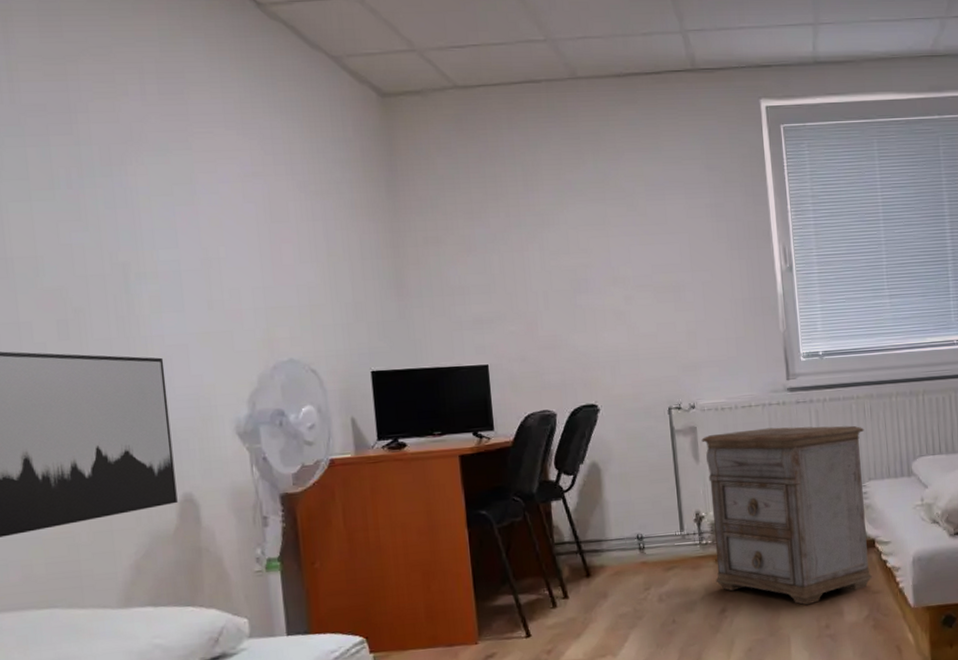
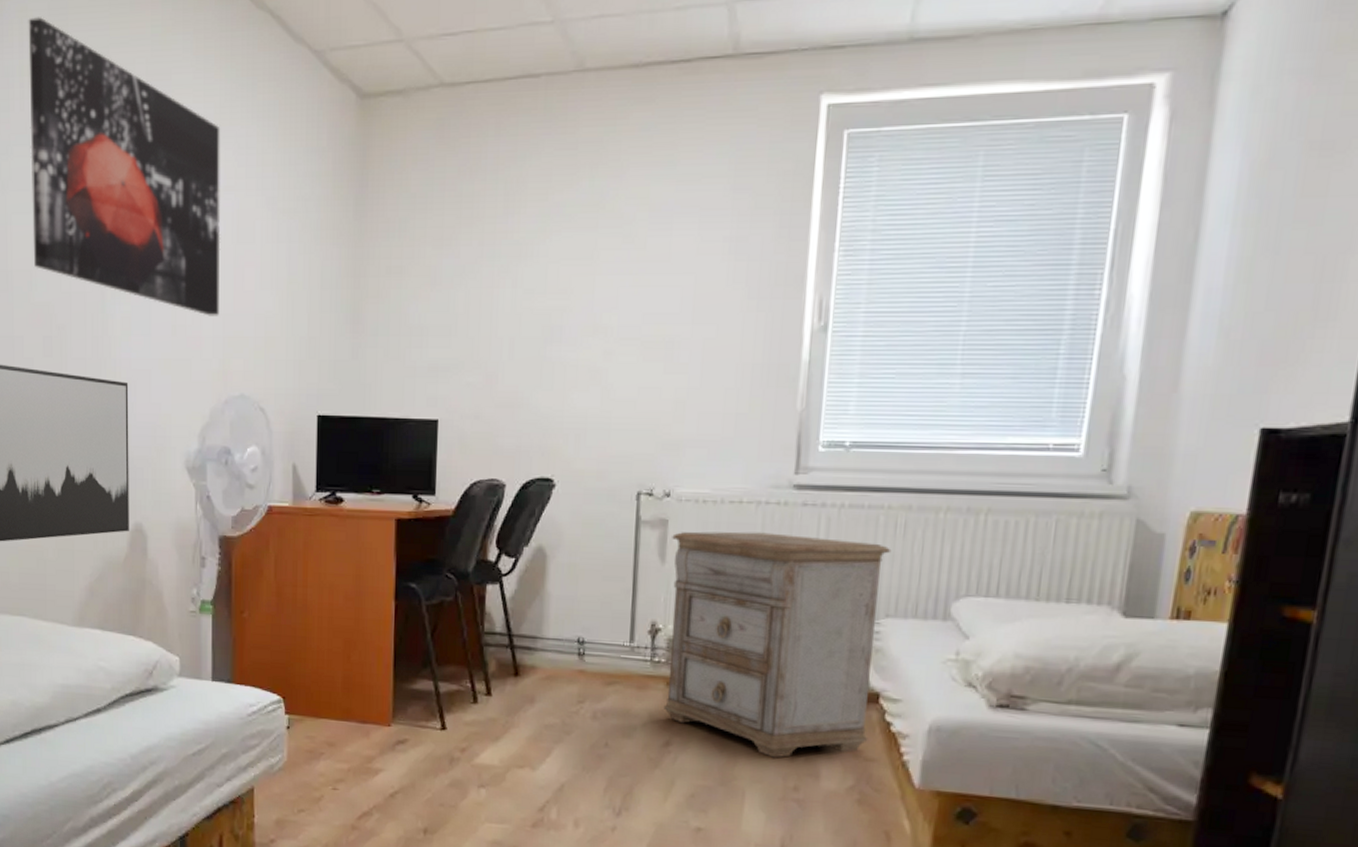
wall art: none [13,17,259,290] -> present [28,17,221,316]

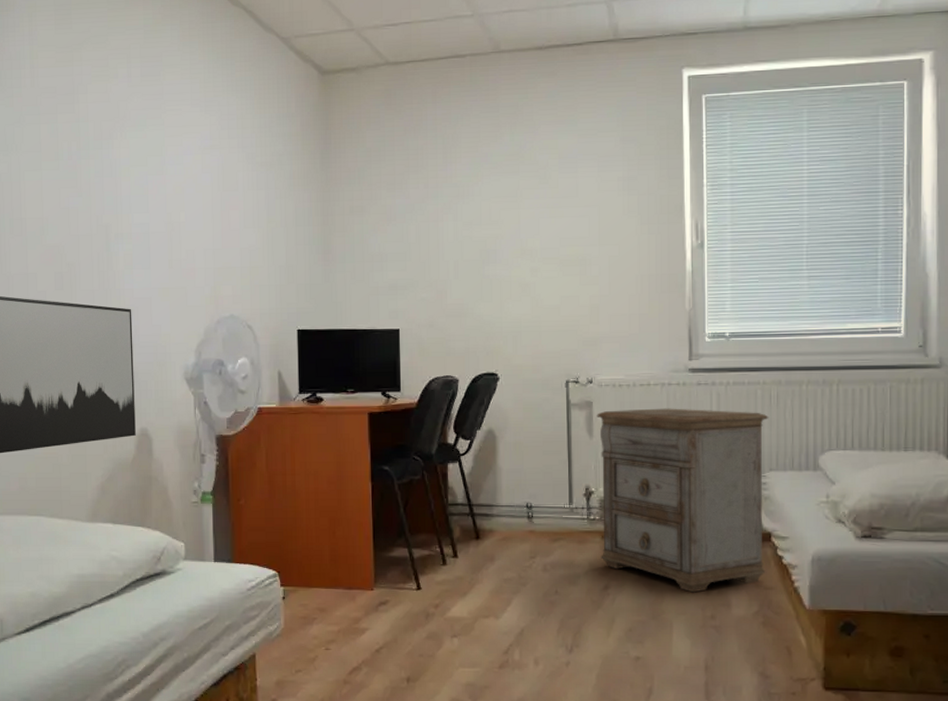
wall art: present [28,17,221,316] -> none [37,12,209,251]

